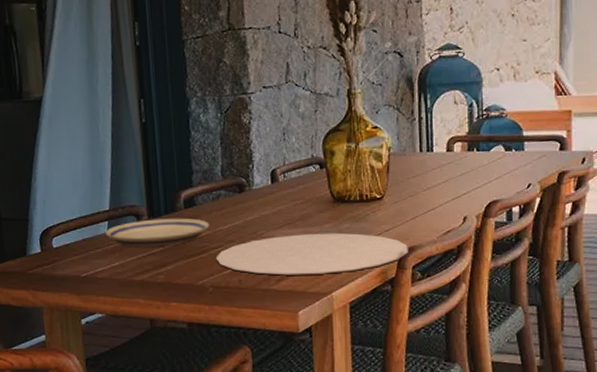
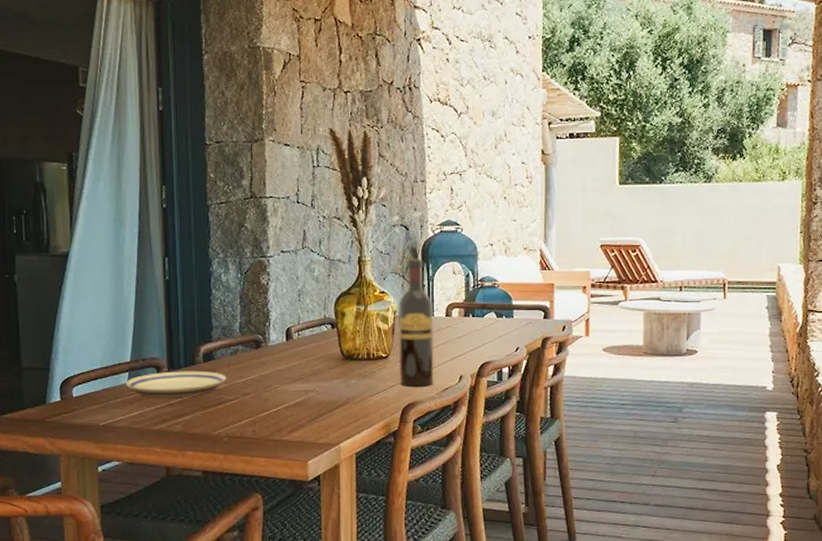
placemat: present [215,232,408,276] -> none [231,388,410,427]
wine bottle: none [393,88,435,230] -> present [398,258,434,387]

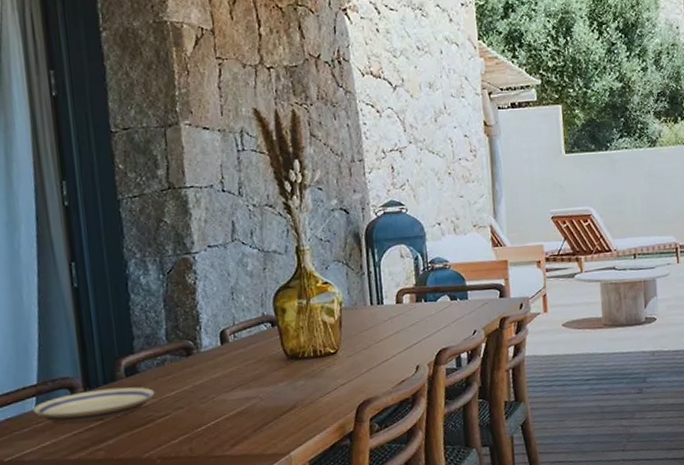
wine bottle: present [398,258,434,387] -> none [344,243,389,383]

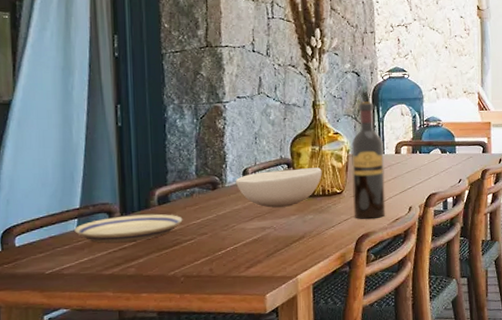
bowl: none [213,324,312,375] -> present [236,168,322,208]
wine bottle: none [344,243,389,383] -> present [351,101,386,219]

